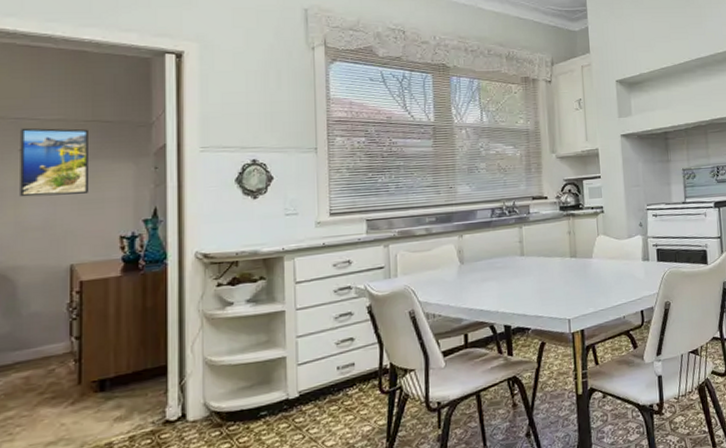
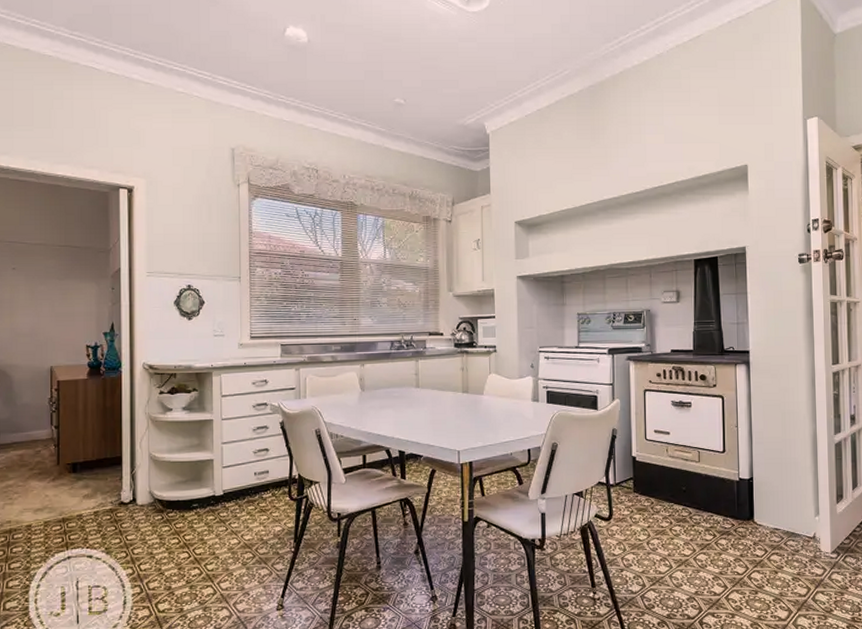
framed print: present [20,127,90,197] -> none [13,250,64,308]

